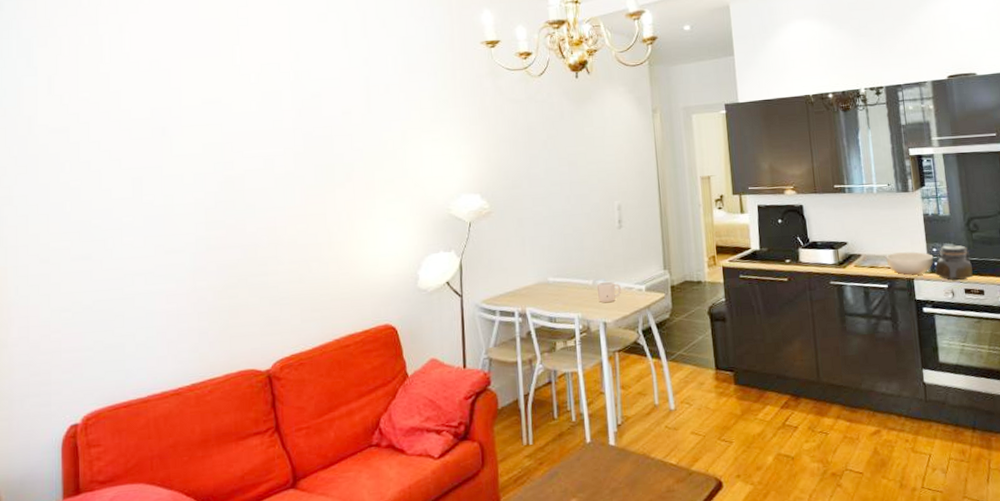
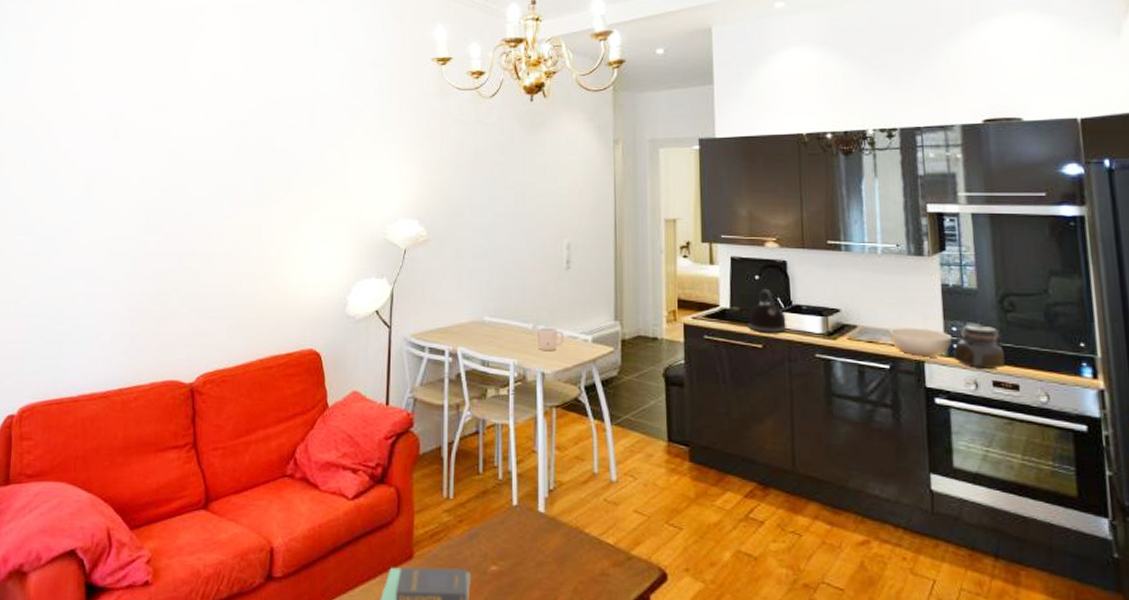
kettle: none [774,231,806,270] -> present [747,289,786,335]

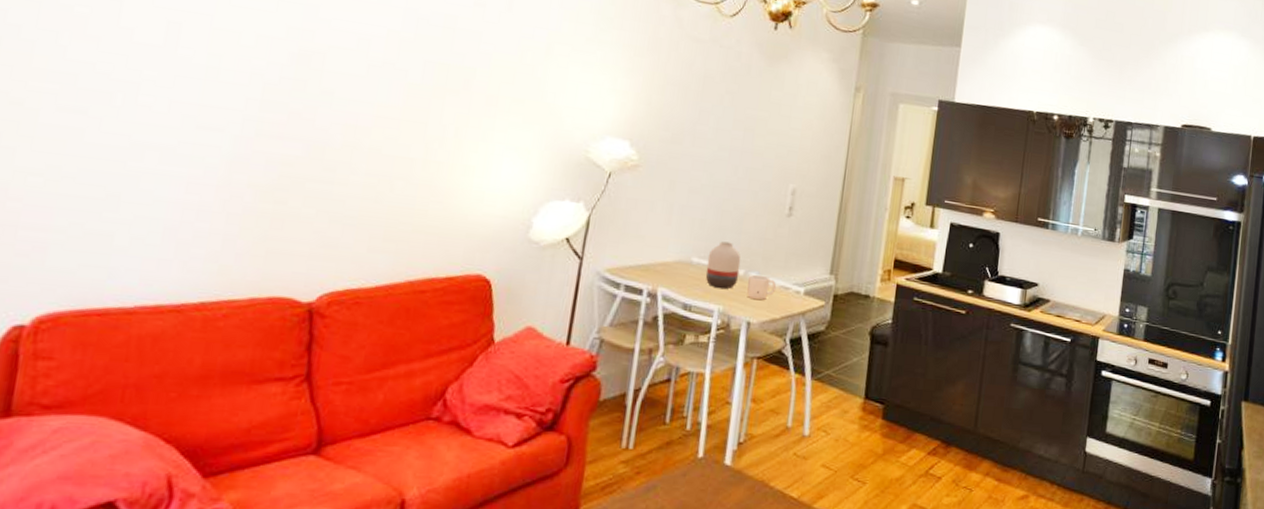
vase: none [498,299,528,343] -> present [705,241,741,289]
kettle: present [747,289,786,335] -> none [955,258,990,302]
bowl: present [889,328,953,358] -> none [1075,305,1125,335]
jar: present [954,325,1006,369] -> none [1123,307,1163,348]

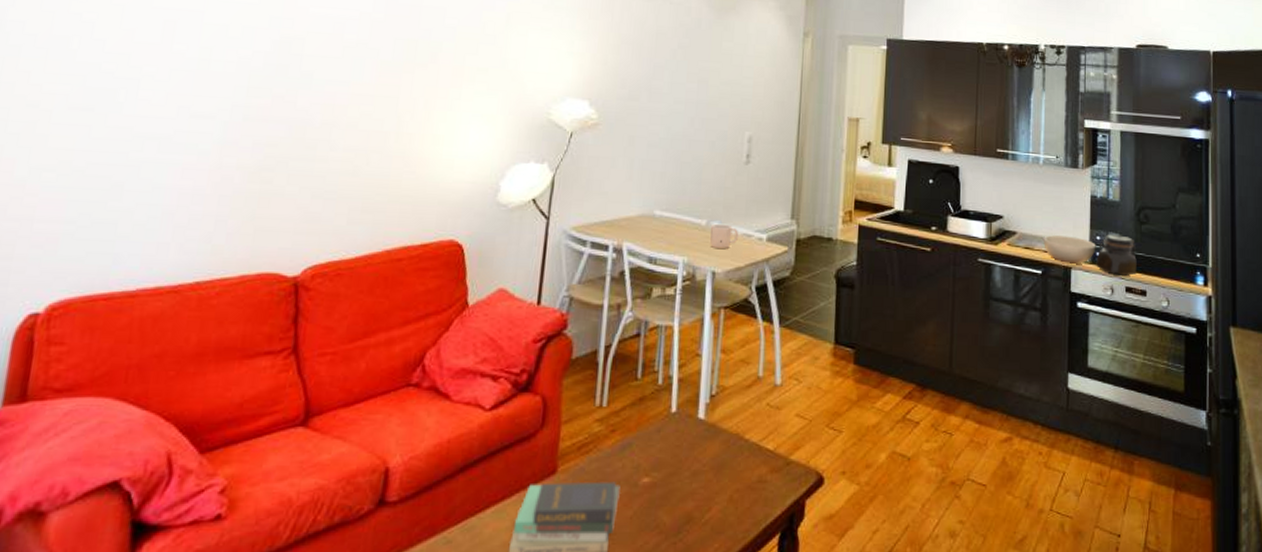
vase: present [705,241,741,289] -> none [668,193,703,239]
bowl: none [1075,305,1125,335] -> present [1044,235,1096,265]
jar: none [1123,307,1163,348] -> present [1096,234,1138,276]

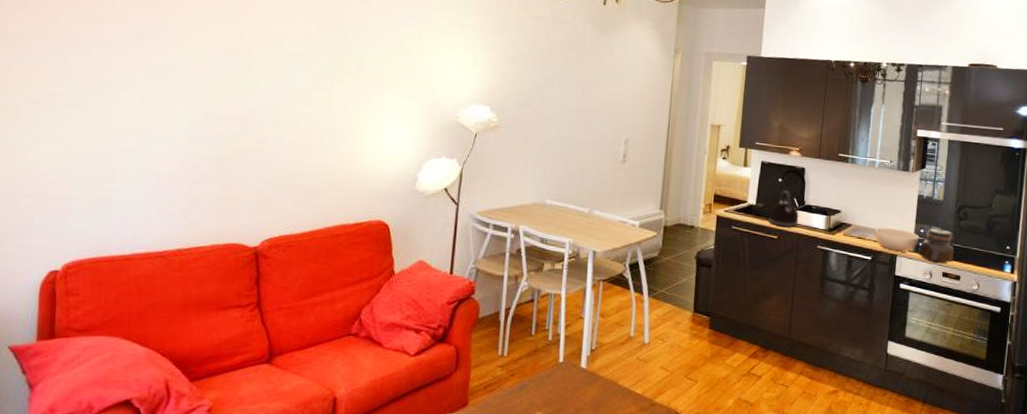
mug: present [710,223,739,250] -> none [591,211,616,233]
kettle: none [919,193,954,239] -> present [768,190,798,229]

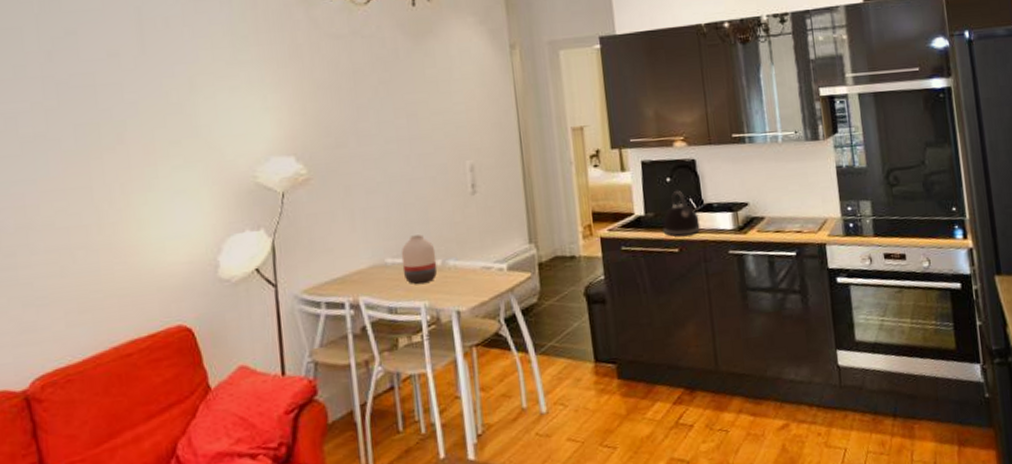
vase: none [557,185,586,224] -> present [401,234,438,284]
bowl: present [874,228,920,253] -> none [793,211,849,241]
jar: present [918,228,955,263] -> none [850,201,894,243]

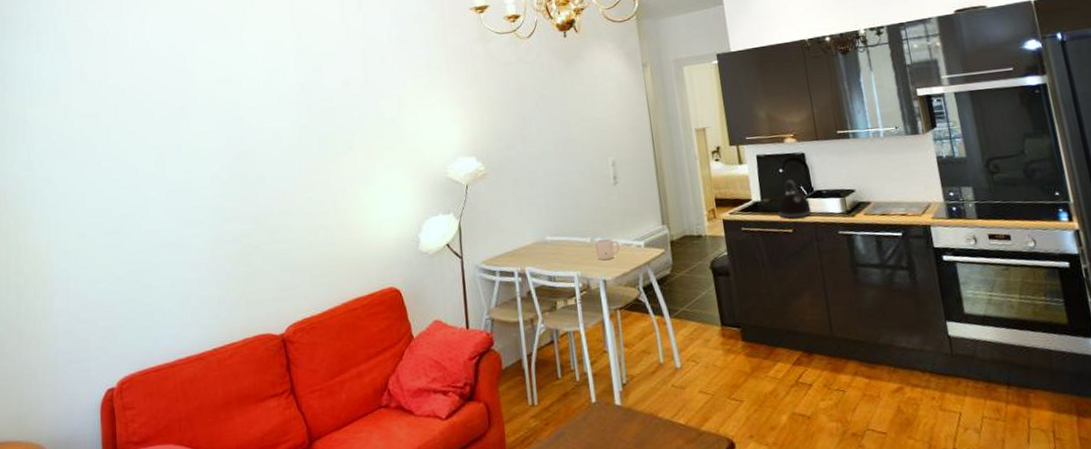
vase: present [401,234,438,284] -> none [558,217,587,257]
mug: none [446,260,478,288] -> present [594,238,621,261]

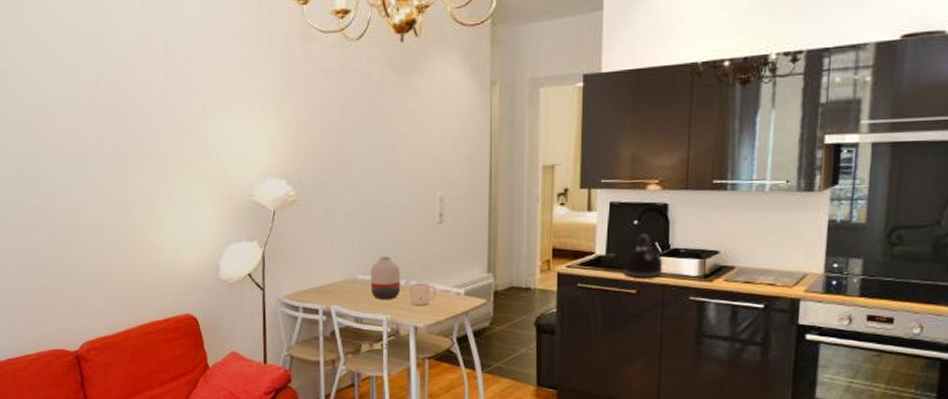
vase: none [558,217,587,257] -> present [370,256,401,299]

